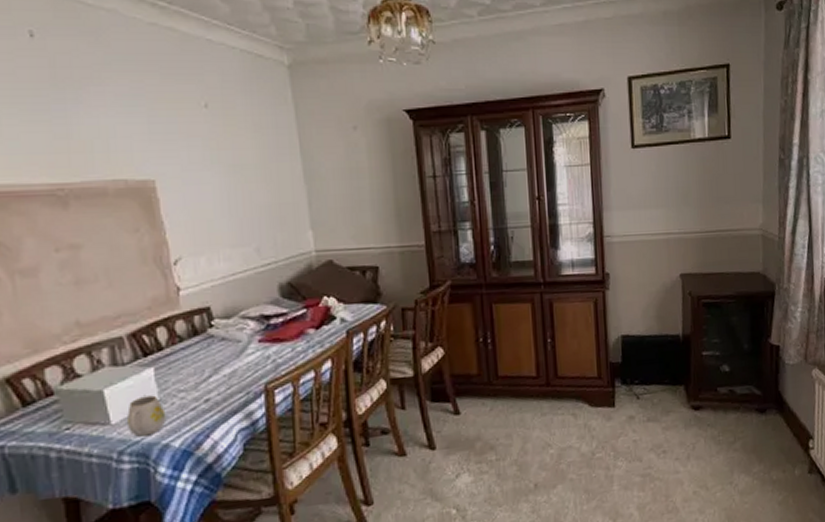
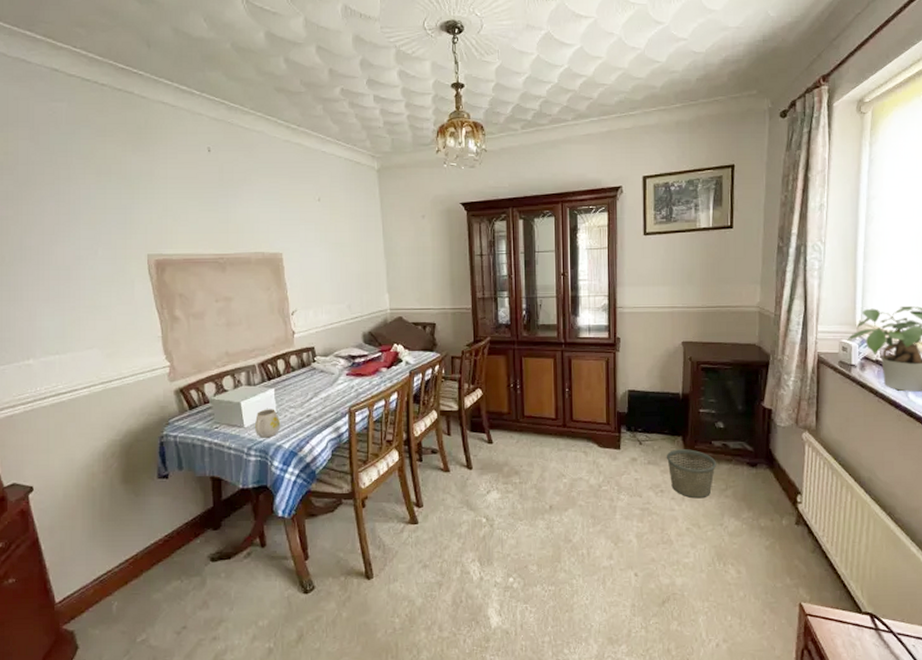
basket: none [667,399,724,457] -> present [666,449,717,499]

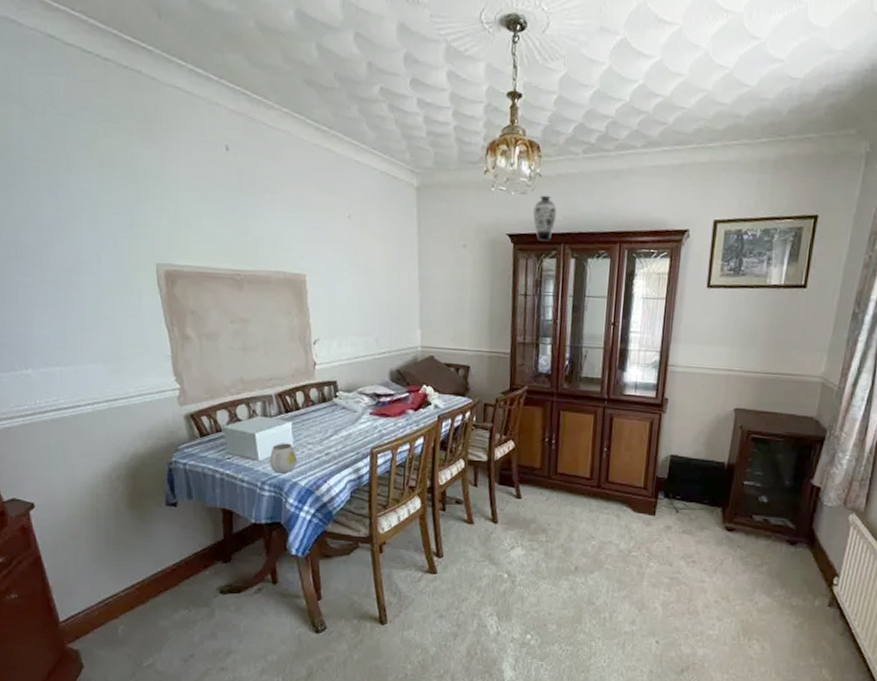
decorative vase: none [482,167,503,206] -> present [533,195,557,241]
basket: present [666,449,717,499] -> none [702,520,755,573]

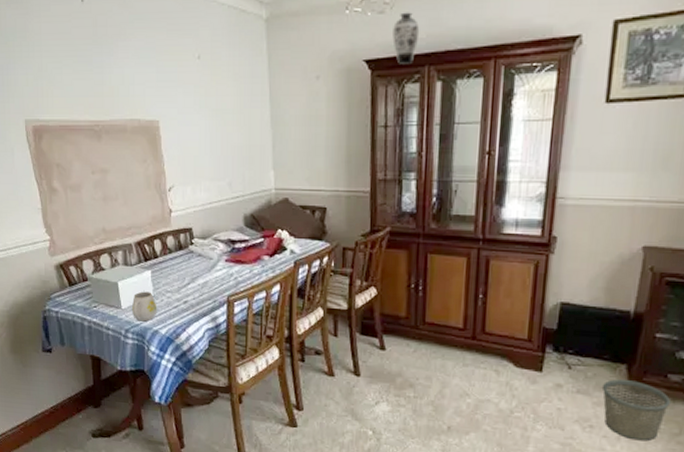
basket: none [702,520,755,573] -> present [601,379,671,441]

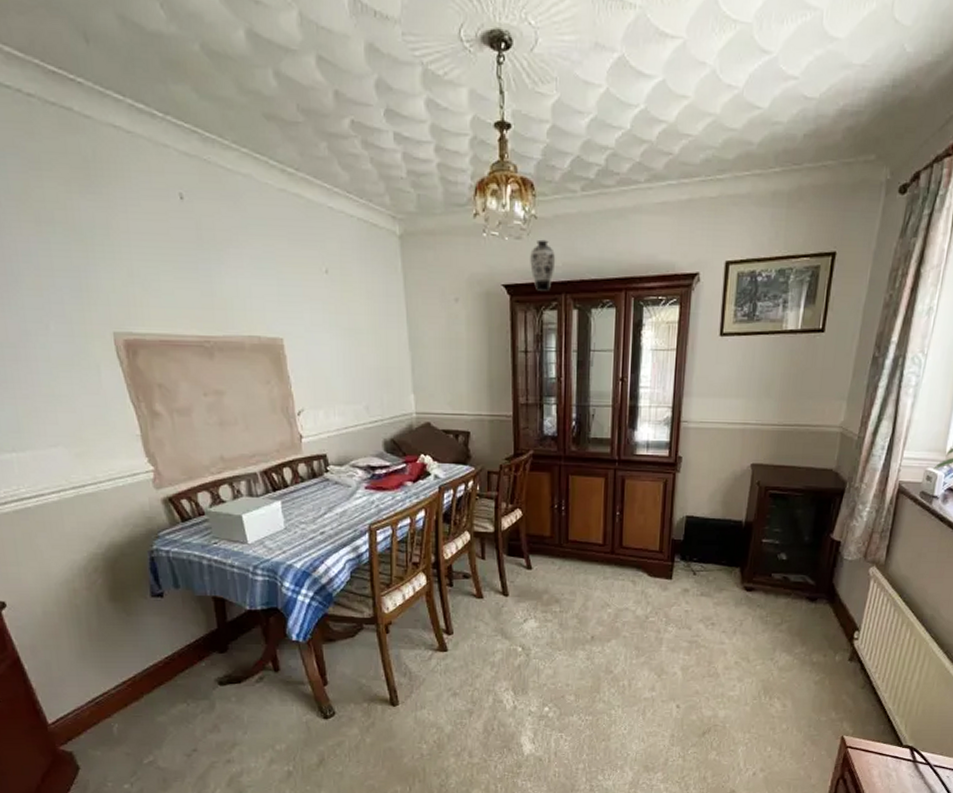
mug: present [131,291,157,322] -> none [259,524,291,556]
basket: present [601,379,671,441] -> none [720,581,775,633]

